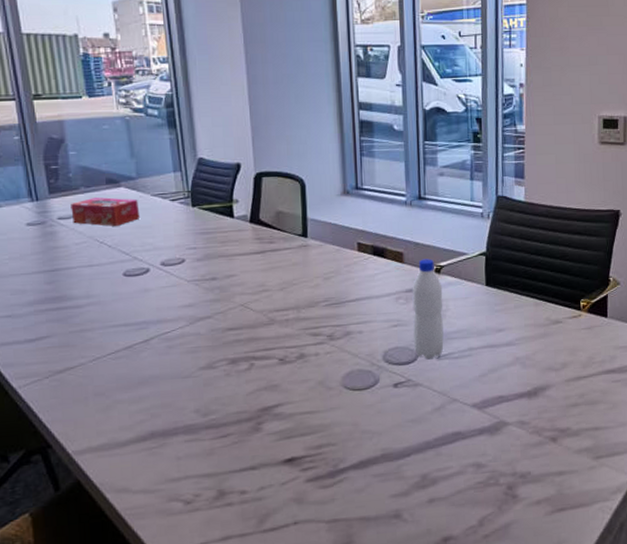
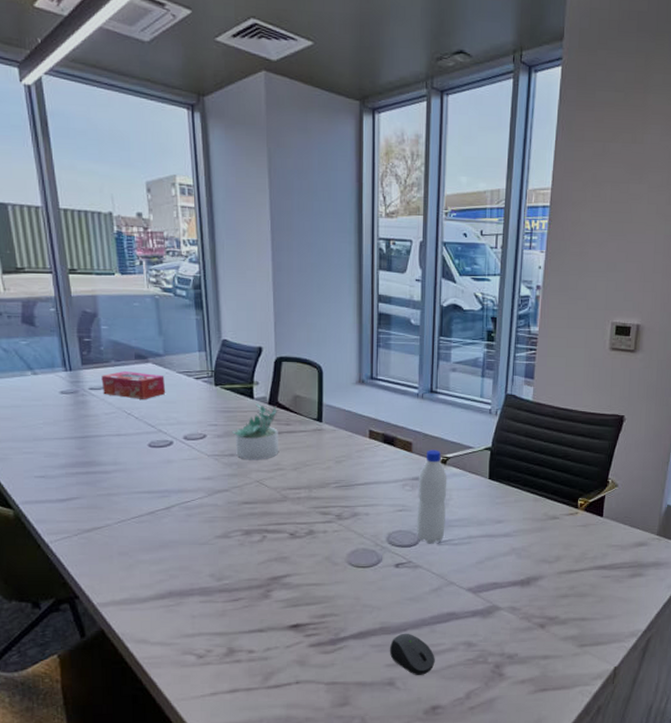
succulent plant: none [213,222,263,283] -> present [232,403,278,460]
computer mouse: none [393,458,443,504] -> present [389,633,435,675]

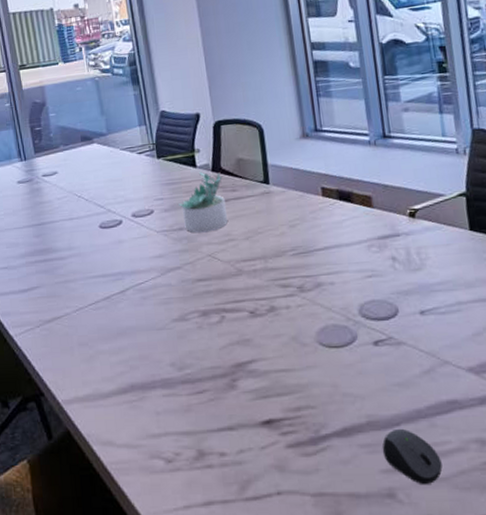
tissue box: present [101,371,166,399] -> none [52,154,112,181]
water bottle: present [417,450,447,544] -> none [384,202,427,315]

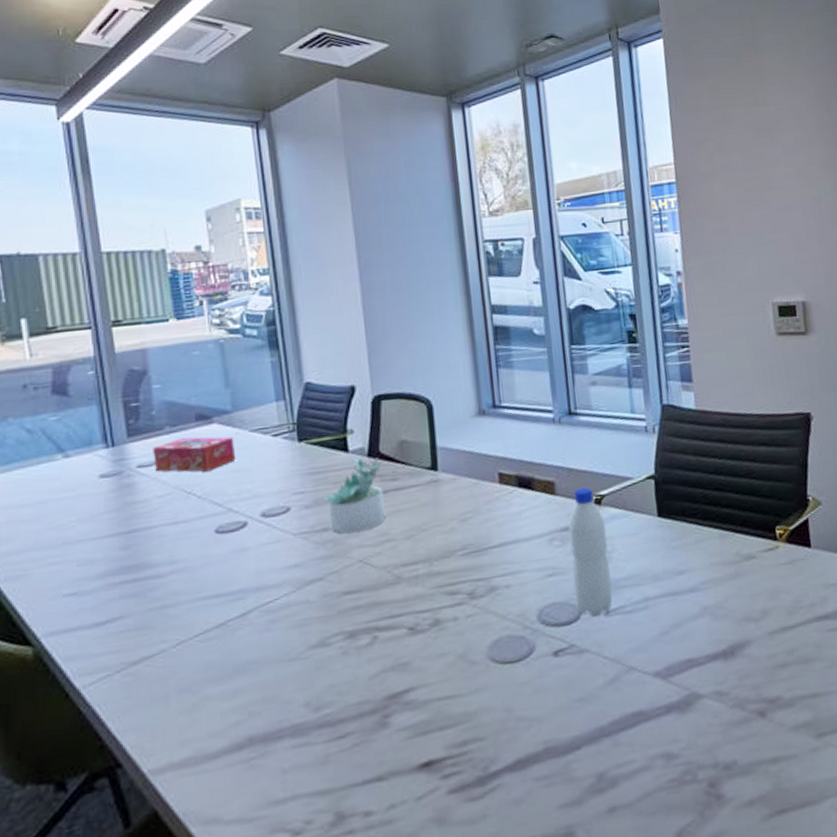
tissue box: none [52,154,112,181] -> present [153,436,236,473]
computer mouse: present [382,428,443,484] -> none [560,751,626,816]
water bottle: none [384,202,427,315] -> present [567,487,613,617]

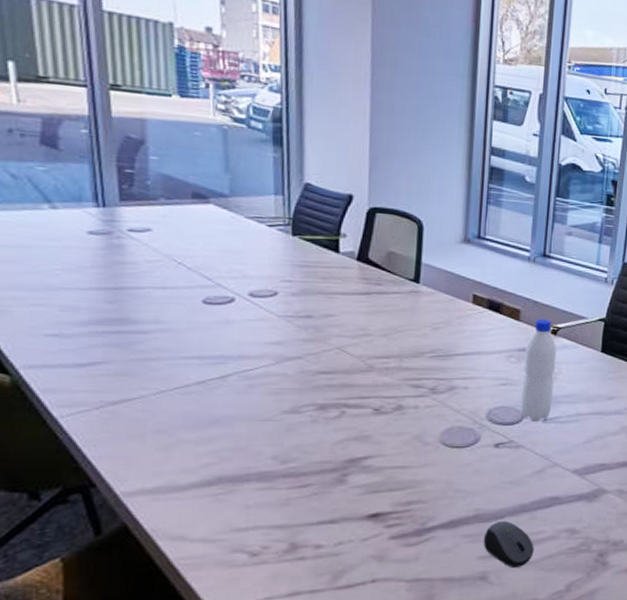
tissue box: present [153,436,236,473] -> none [145,212,230,247]
succulent plant: present [324,457,385,534] -> none [311,258,368,324]
computer mouse: none [560,751,626,816] -> present [483,520,534,567]

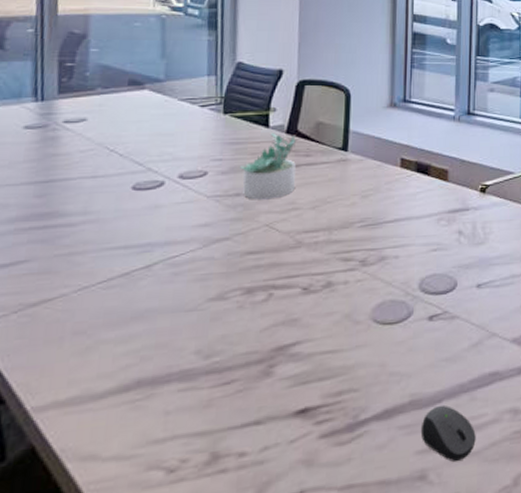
succulent plant: none [311,258,368,324] -> present [240,132,297,200]
water bottle: present [520,318,557,422] -> none [454,177,487,288]

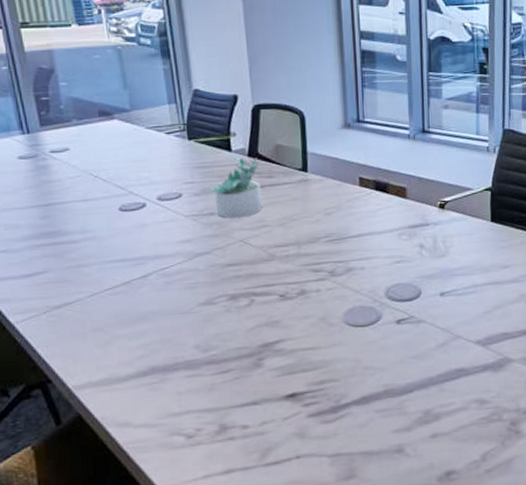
computer mouse: present [420,404,476,462] -> none [395,394,446,439]

